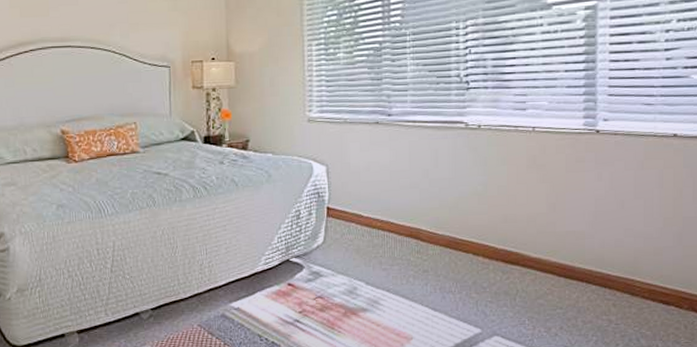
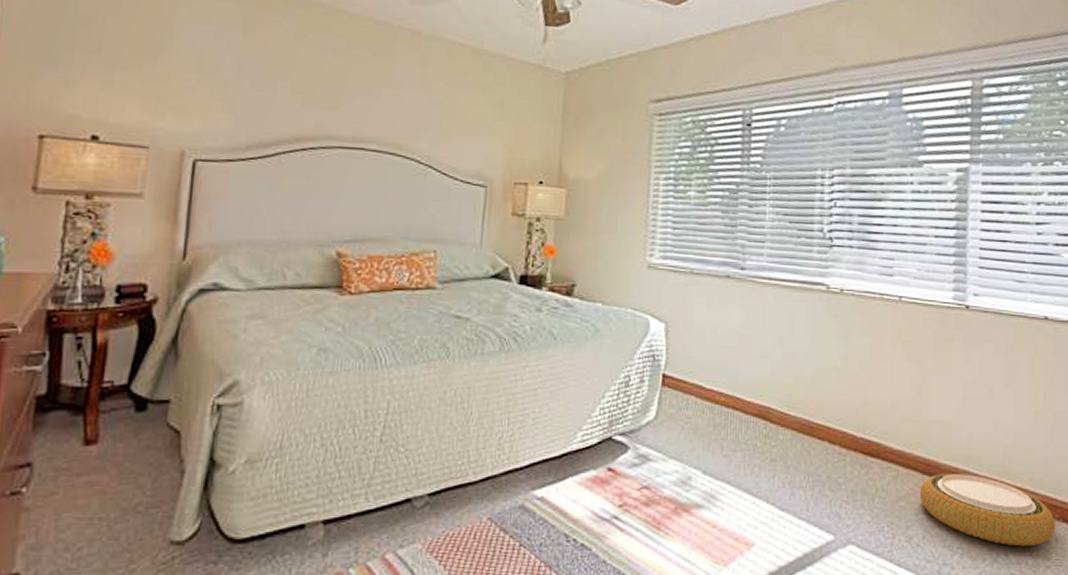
woven basket: none [556,275,685,333] -> present [919,474,1056,547]

